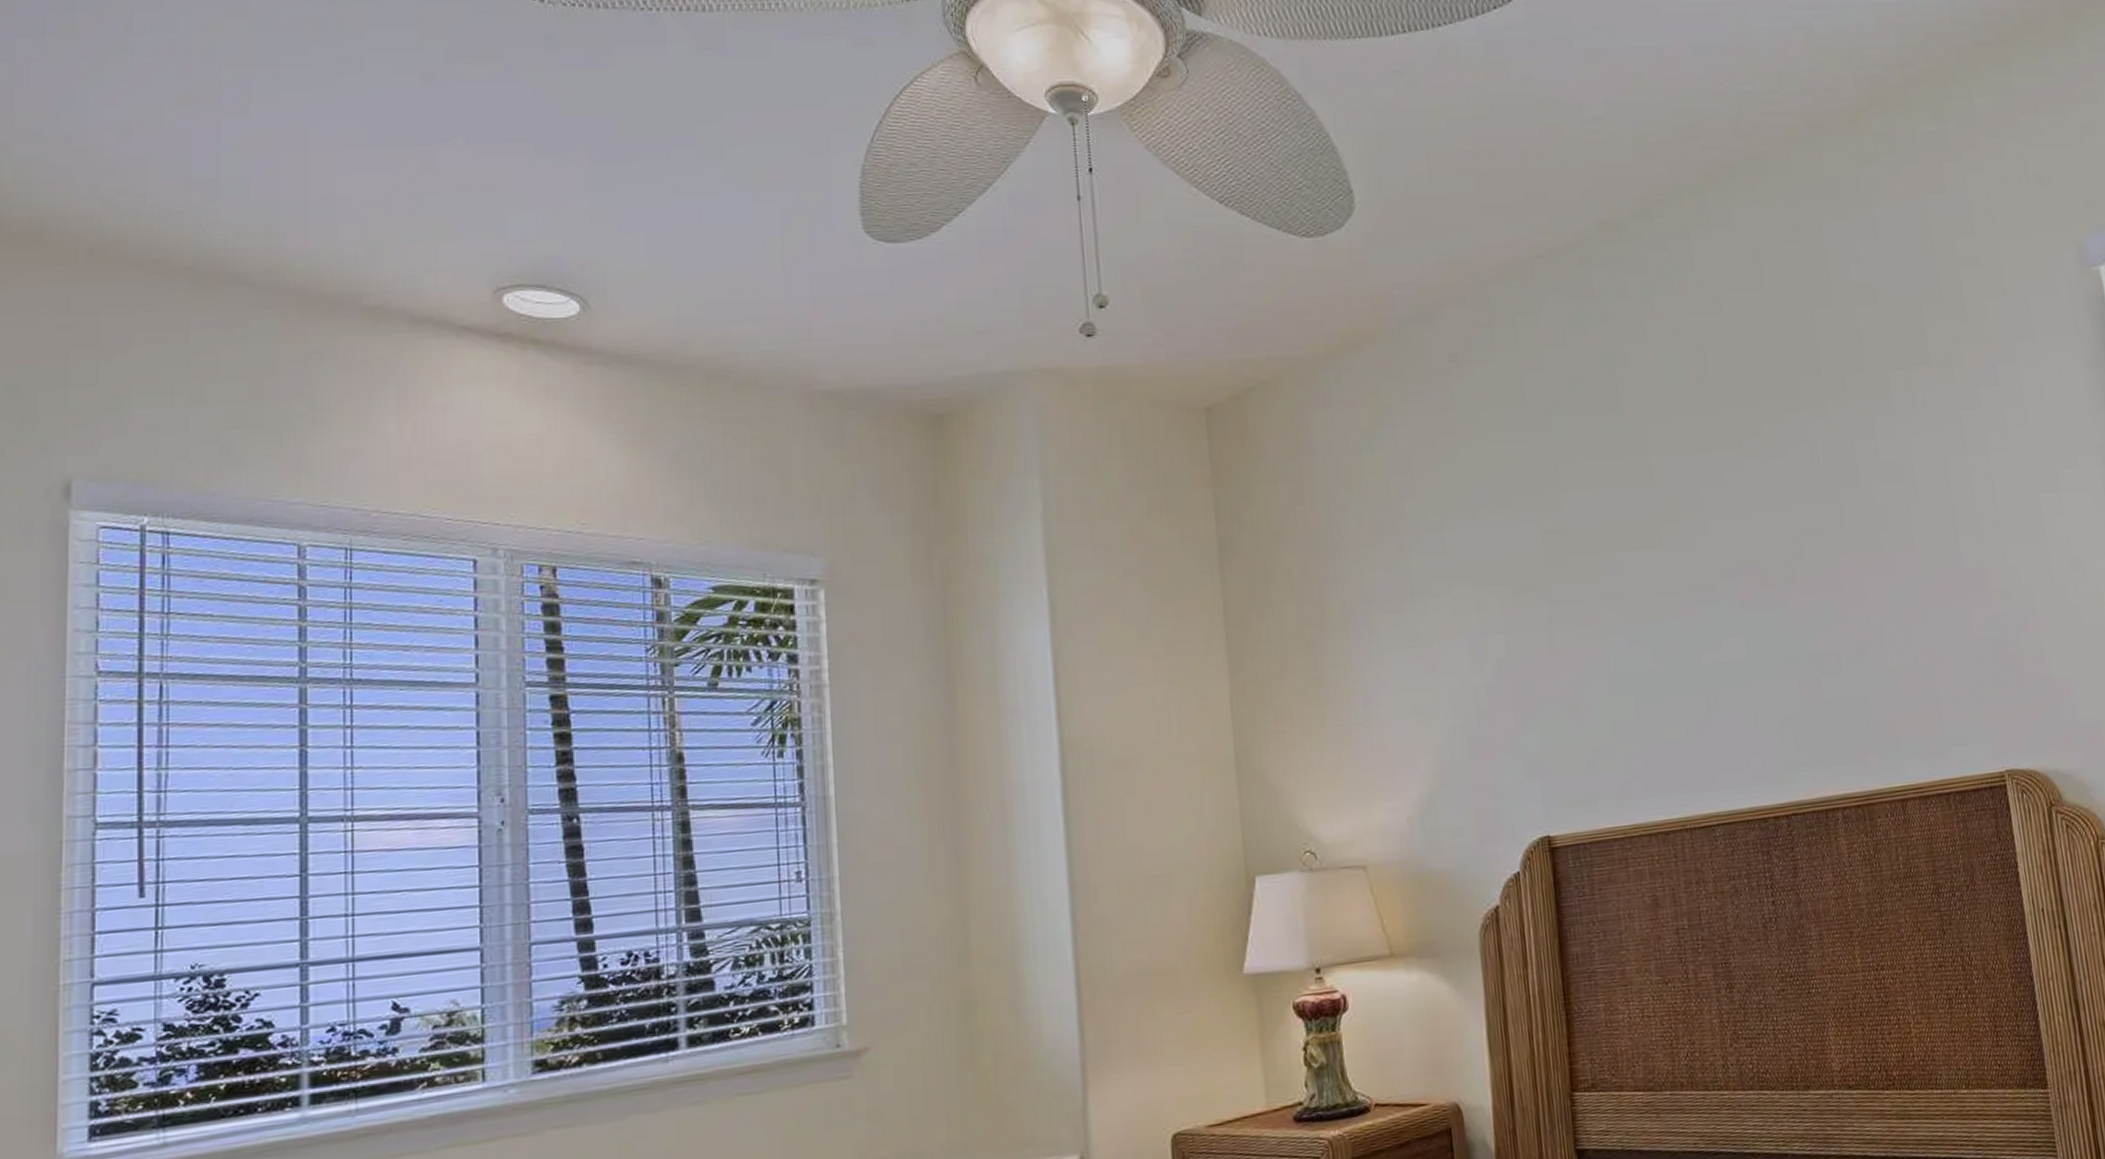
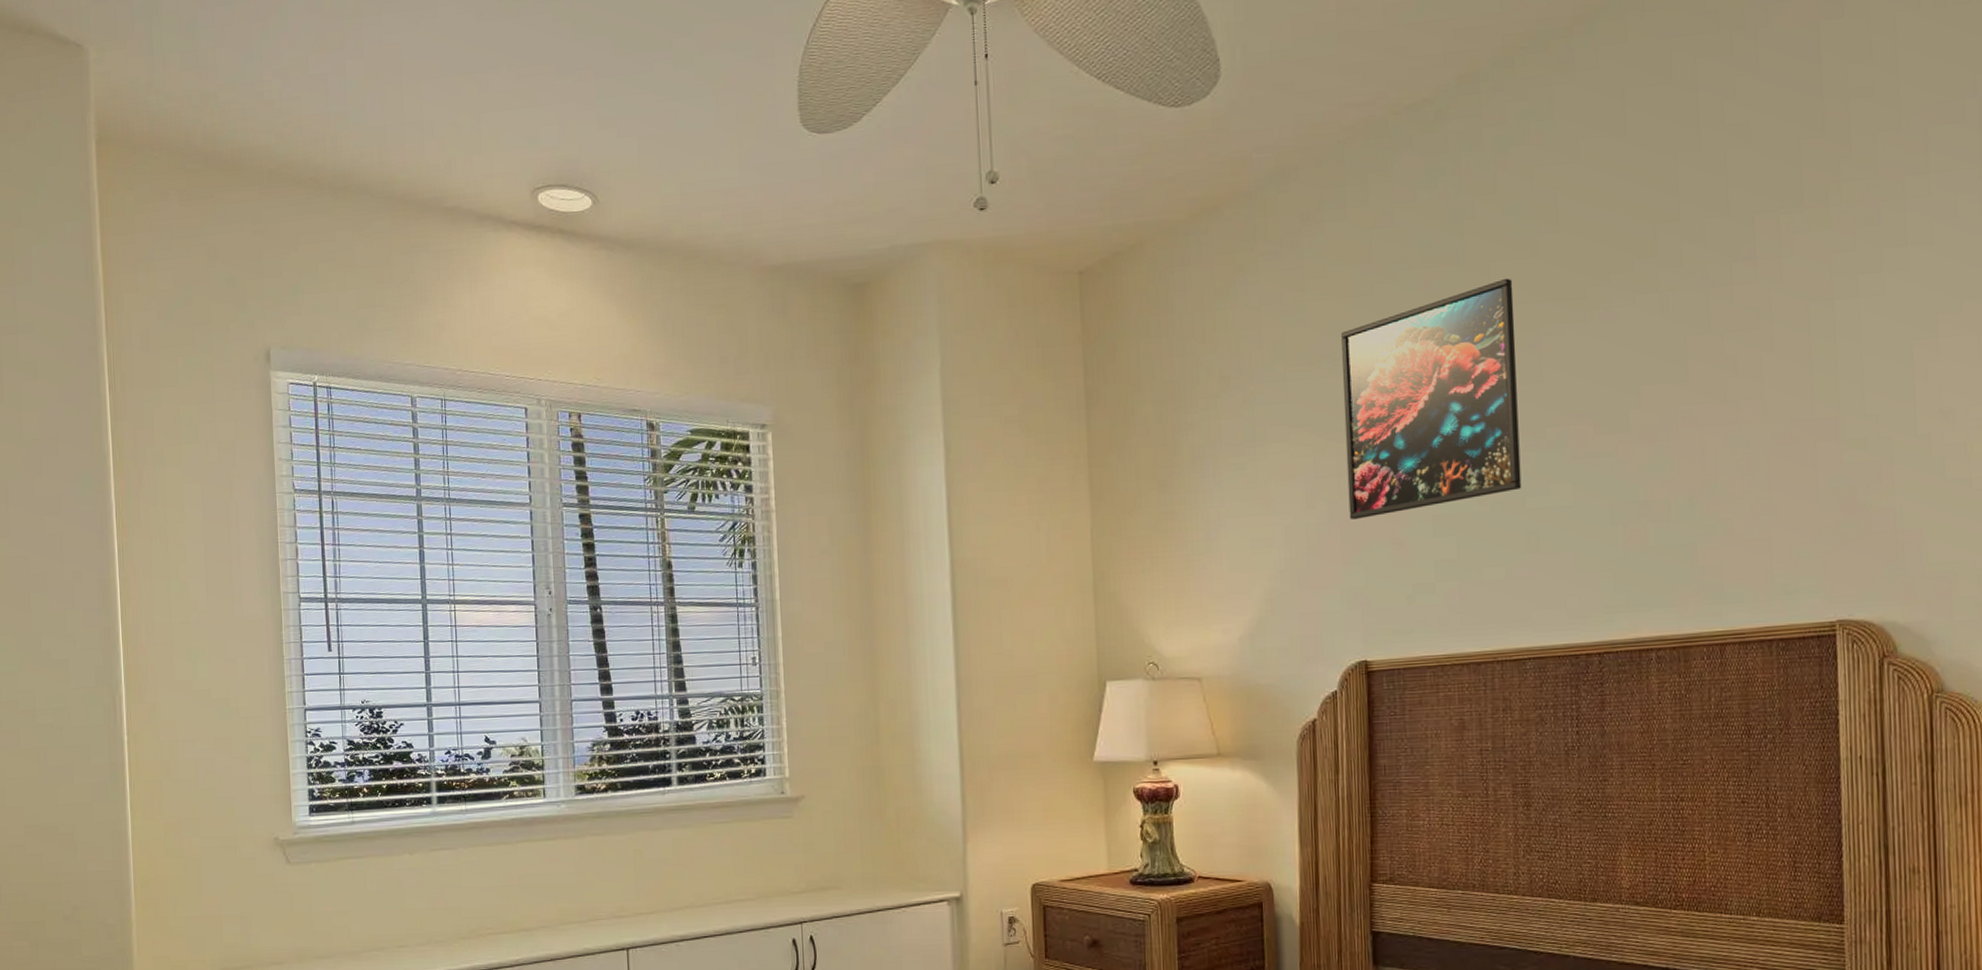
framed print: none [1499,426,1695,680] -> present [1341,278,1522,519]

